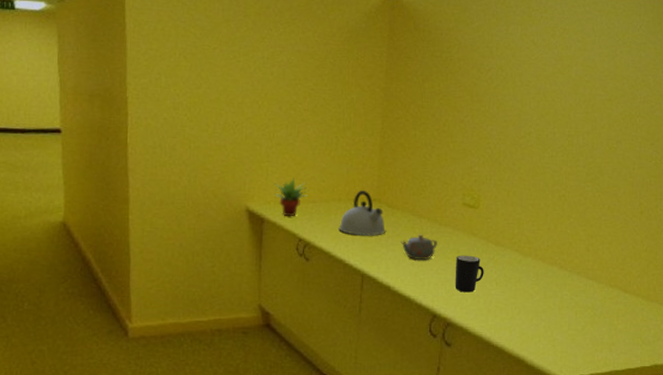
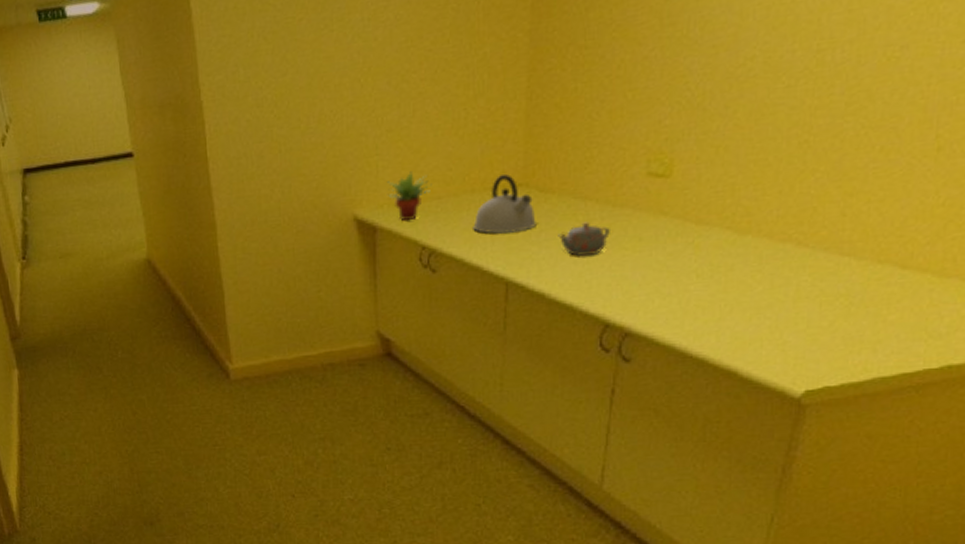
mug: present [455,255,484,293] -> none [635,241,679,292]

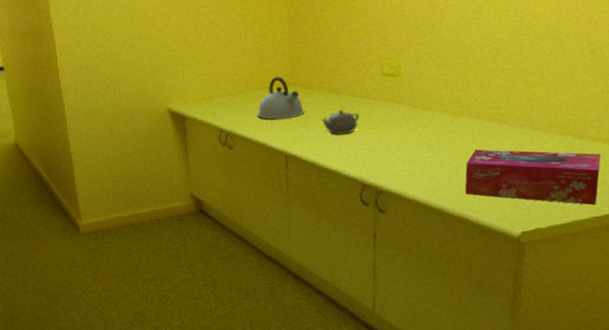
succulent plant: present [386,171,432,220] -> none [191,76,225,111]
tissue box: none [738,280,927,358] -> present [464,149,602,206]

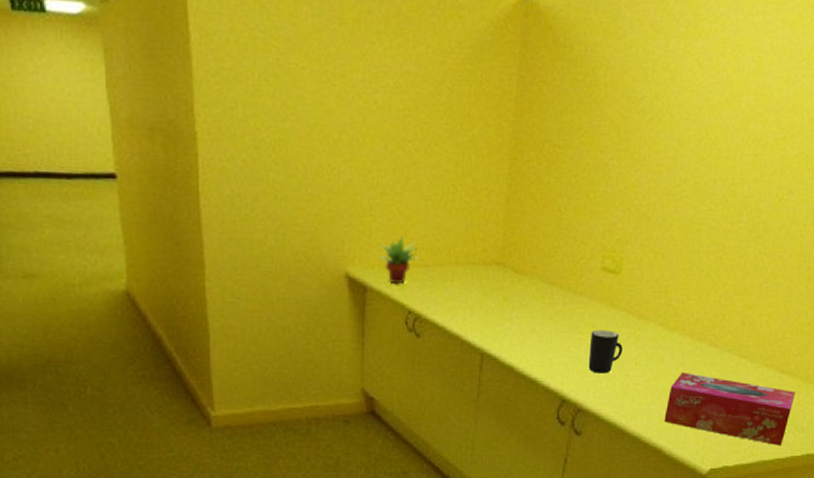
succulent plant: none [191,76,225,111] -> present [378,236,420,283]
kettle: present [257,77,304,120] -> none [455,252,510,307]
teapot: present [321,109,360,134] -> none [528,305,570,335]
mug: none [381,123,413,160] -> present [588,329,623,374]

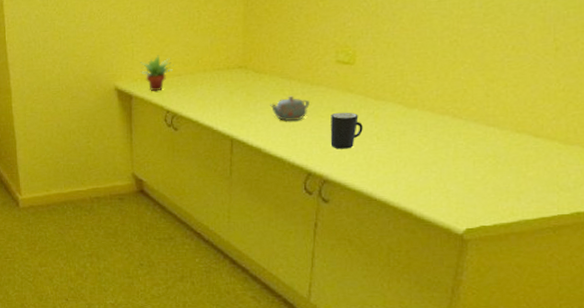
teapot: none [528,305,570,335] -> present [270,96,310,121]
tissue box: present [664,373,796,446] -> none [411,143,556,206]

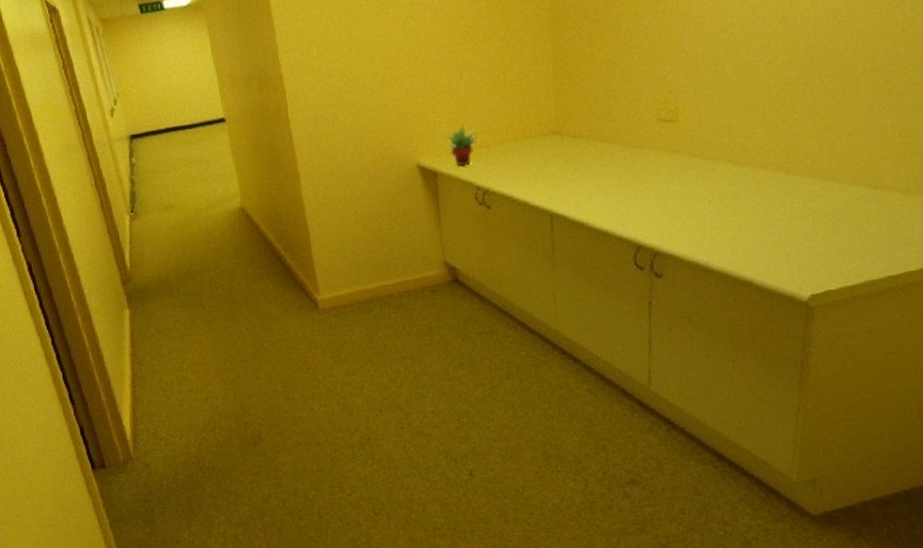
teapot: present [270,96,310,121] -> none [590,161,633,190]
mug: present [330,112,363,149] -> none [657,175,693,217]

